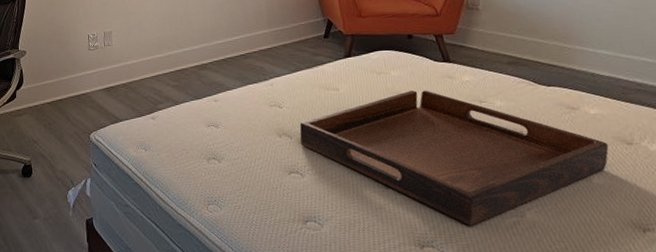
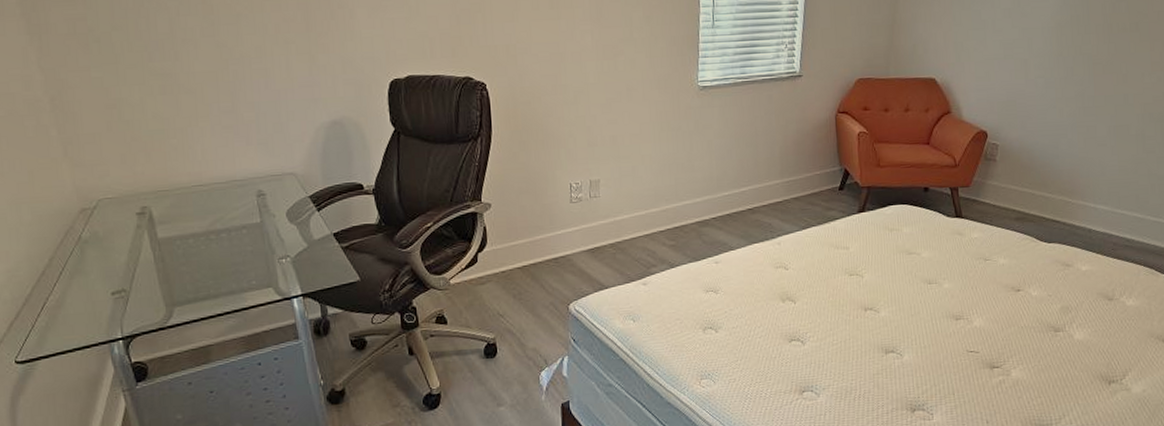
serving tray: present [299,90,609,226] -> none [804,248,1092,387]

